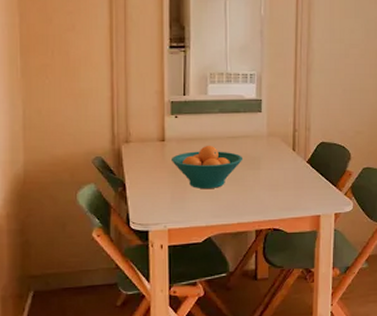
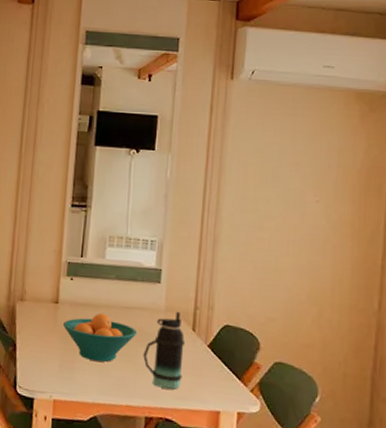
bottle: none [250,135,287,203] -> present [143,311,186,390]

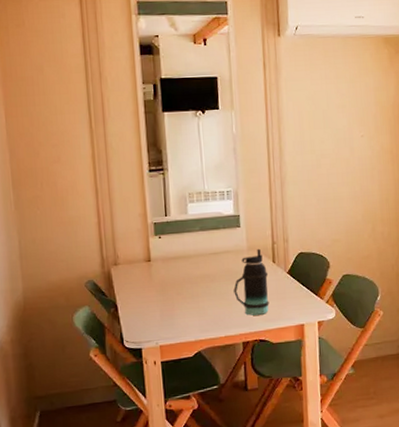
fruit bowl: present [62,314,138,362] -> none [157,263,226,305]

